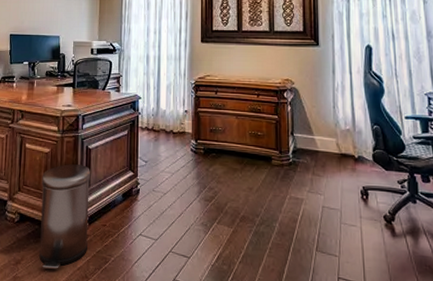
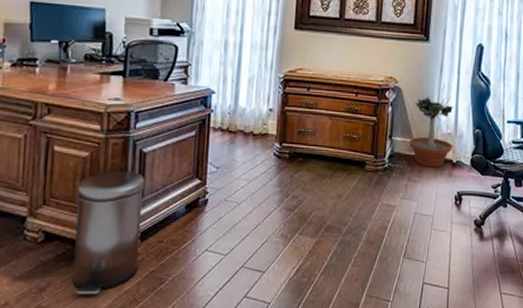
potted tree: none [310,94,353,163] -> present [409,96,453,168]

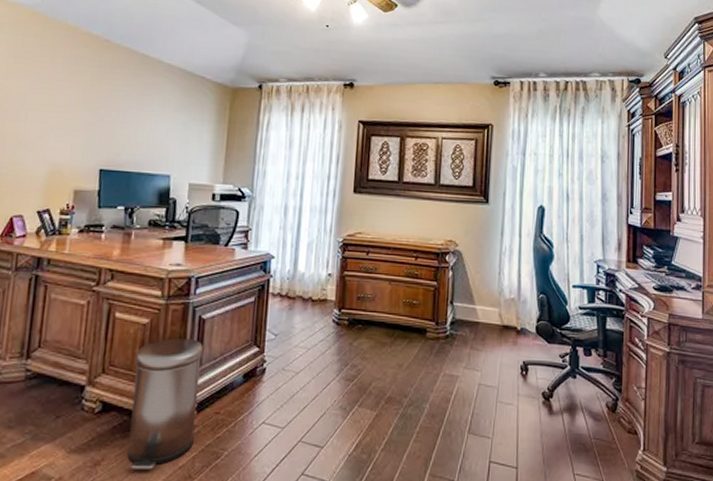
potted tree: present [409,96,453,168] -> none [471,259,516,335]

